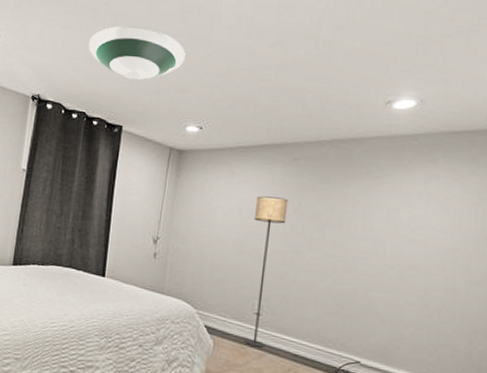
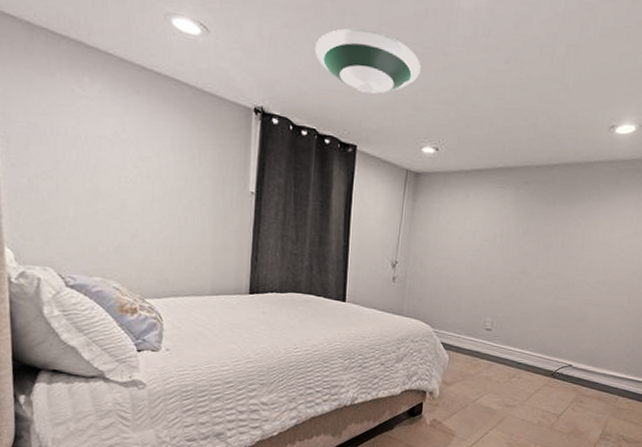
floor lamp: present [244,196,288,348] -> none [476,219,518,359]

